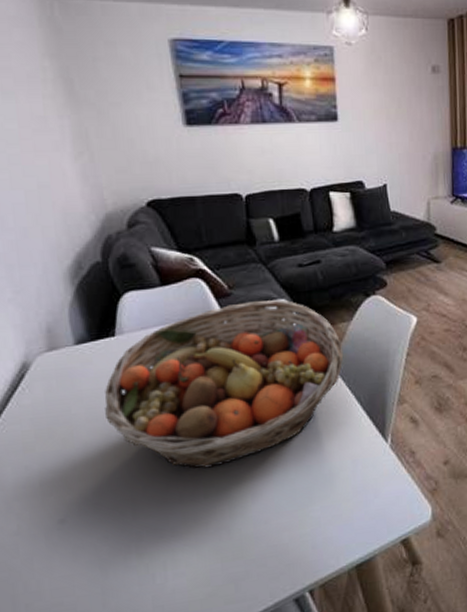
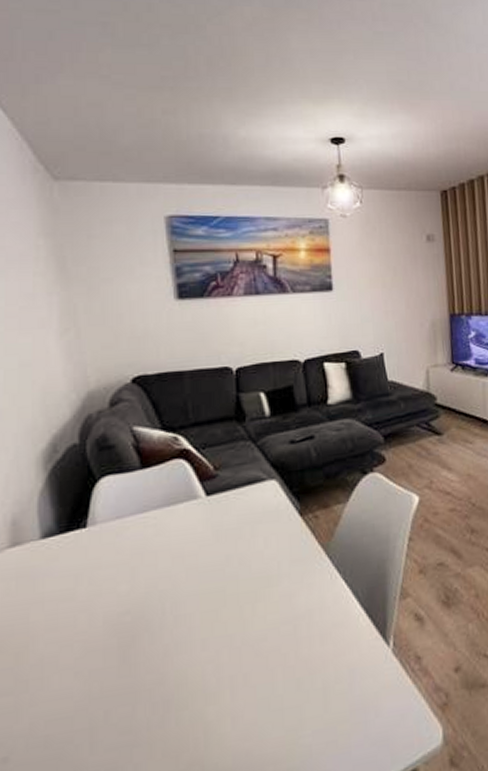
fruit basket: present [105,299,344,469] -> none [68,480,339,686]

